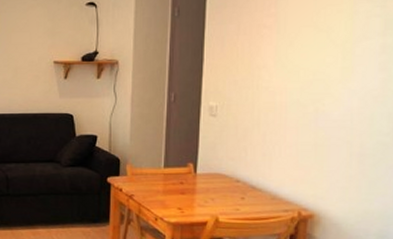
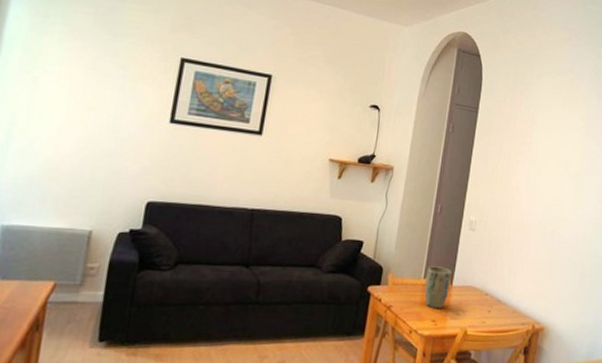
plant pot: none [165,155,195,197] -> present [424,266,452,309]

